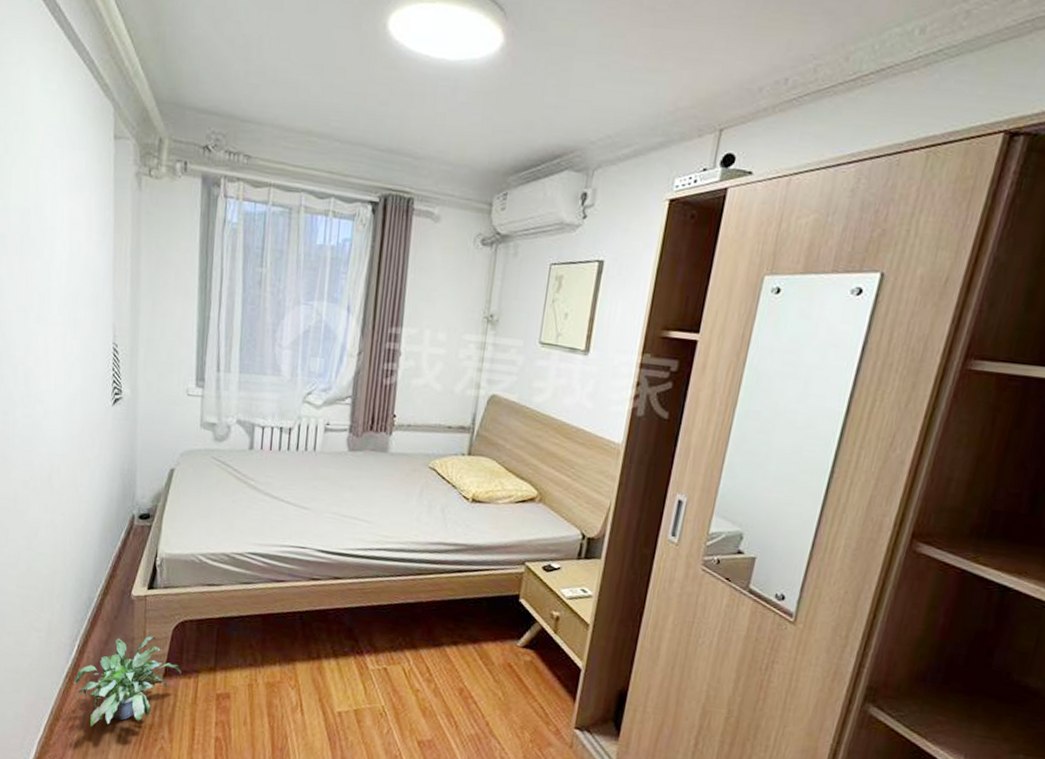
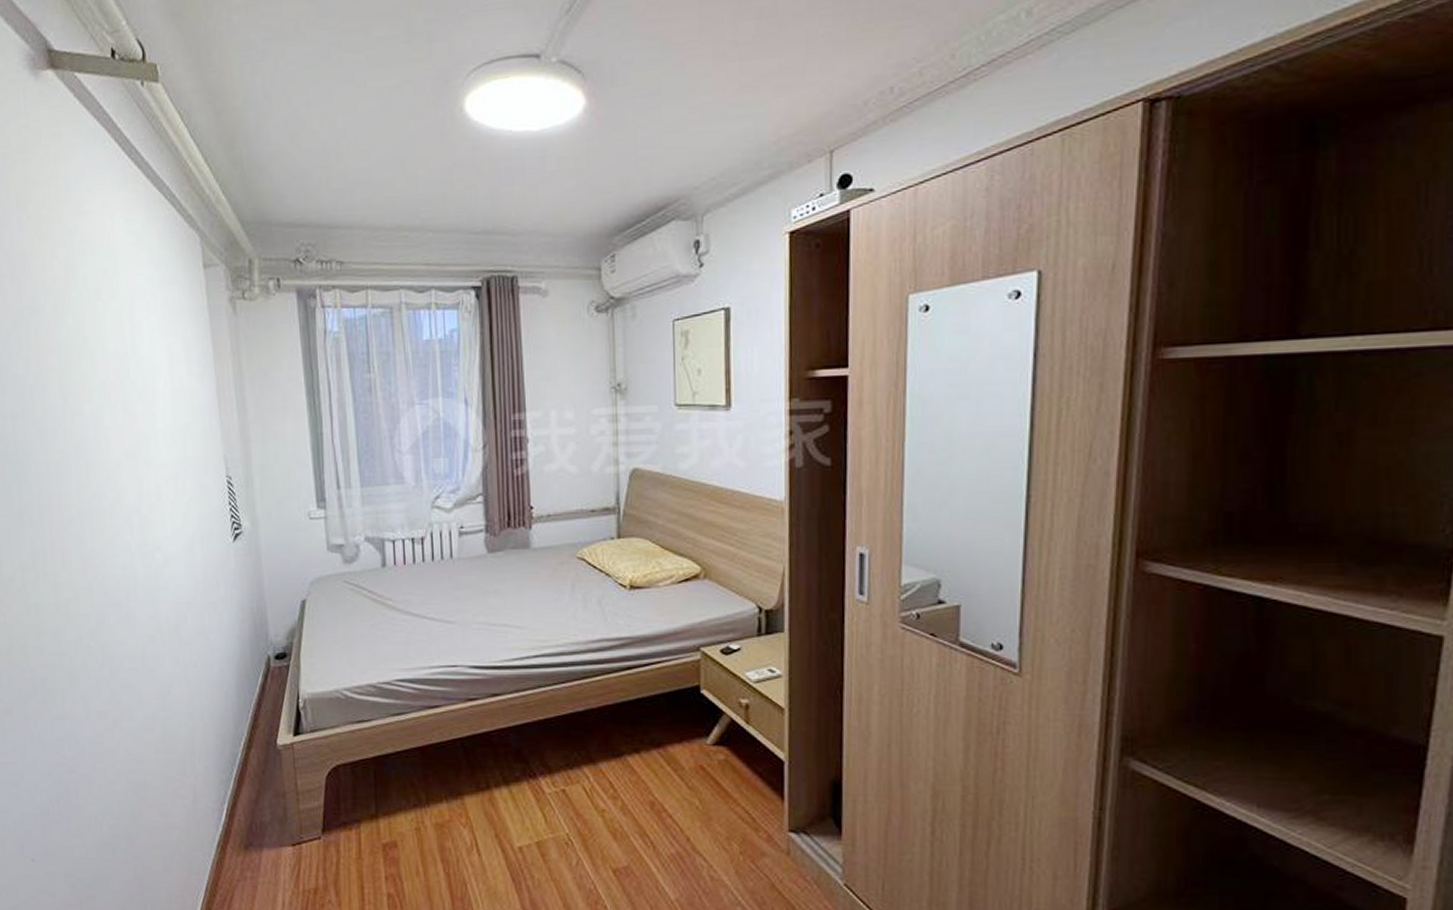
potted plant: present [73,636,182,728] -> none [226,787,341,900]

